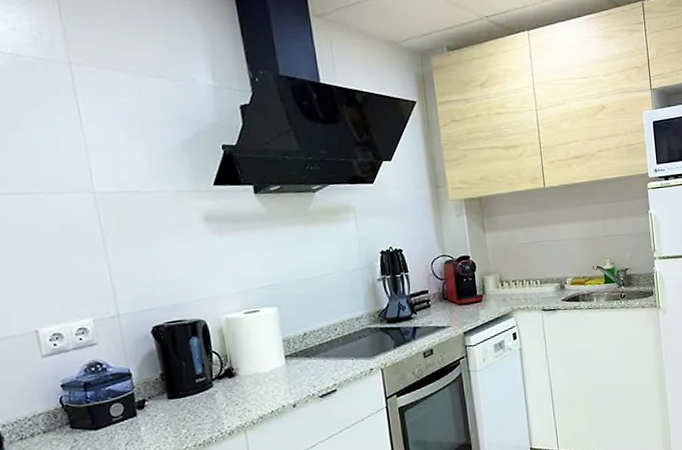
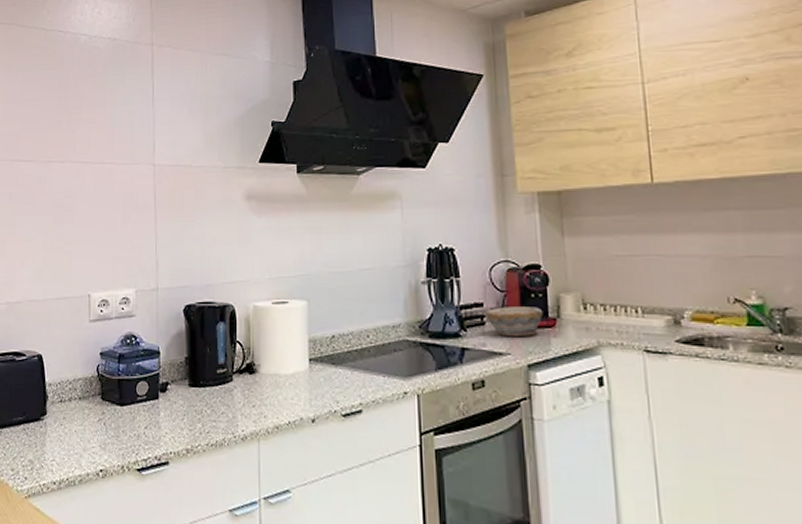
bowl: none [430,288,473,314] -> present [485,306,544,337]

